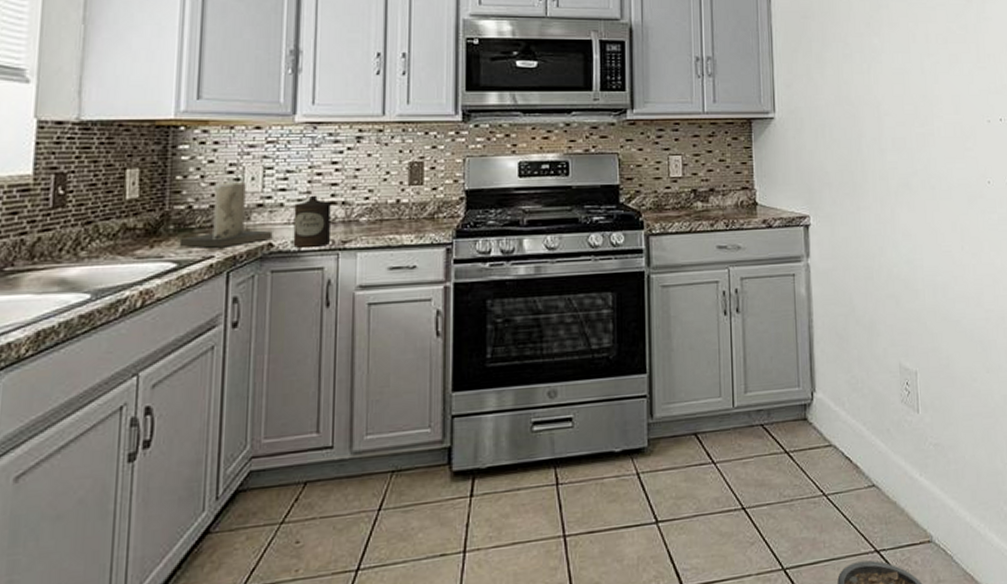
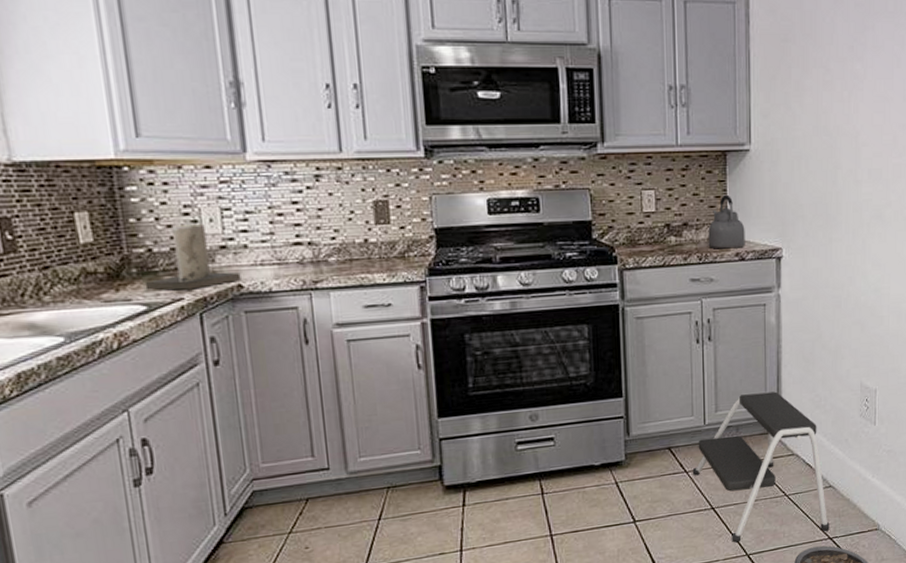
canister: present [293,195,331,248] -> none [258,236,302,288]
step stool: none [720,370,876,553] -> present [692,391,830,543]
kettle: none [734,161,772,216] -> present [708,194,745,249]

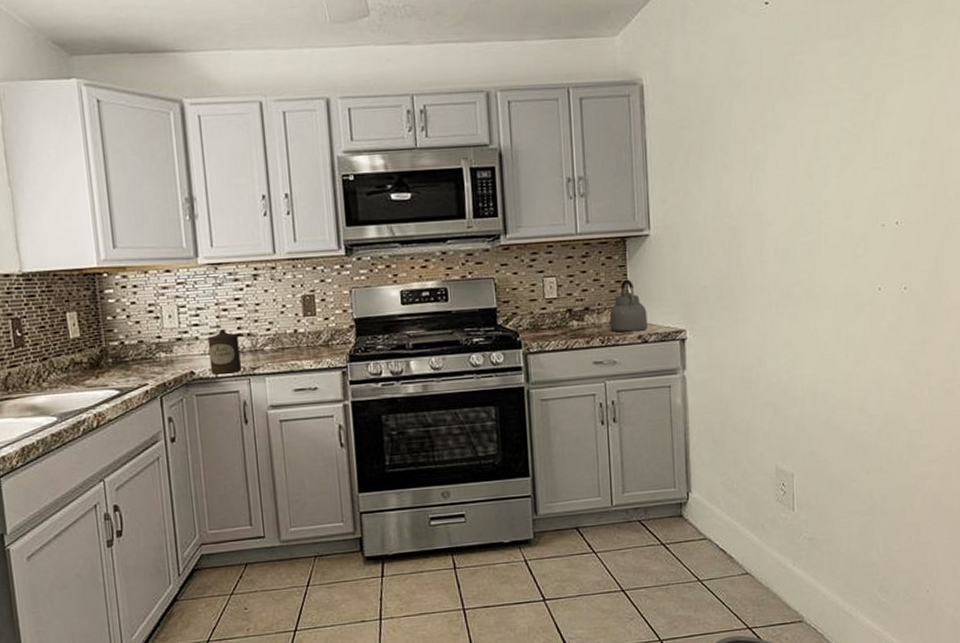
paper towel roll: present [144,224,241,291] -> none [118,320,193,378]
canister: none [258,236,302,288] -> present [207,328,242,375]
step stool: present [692,391,830,543] -> none [600,473,748,627]

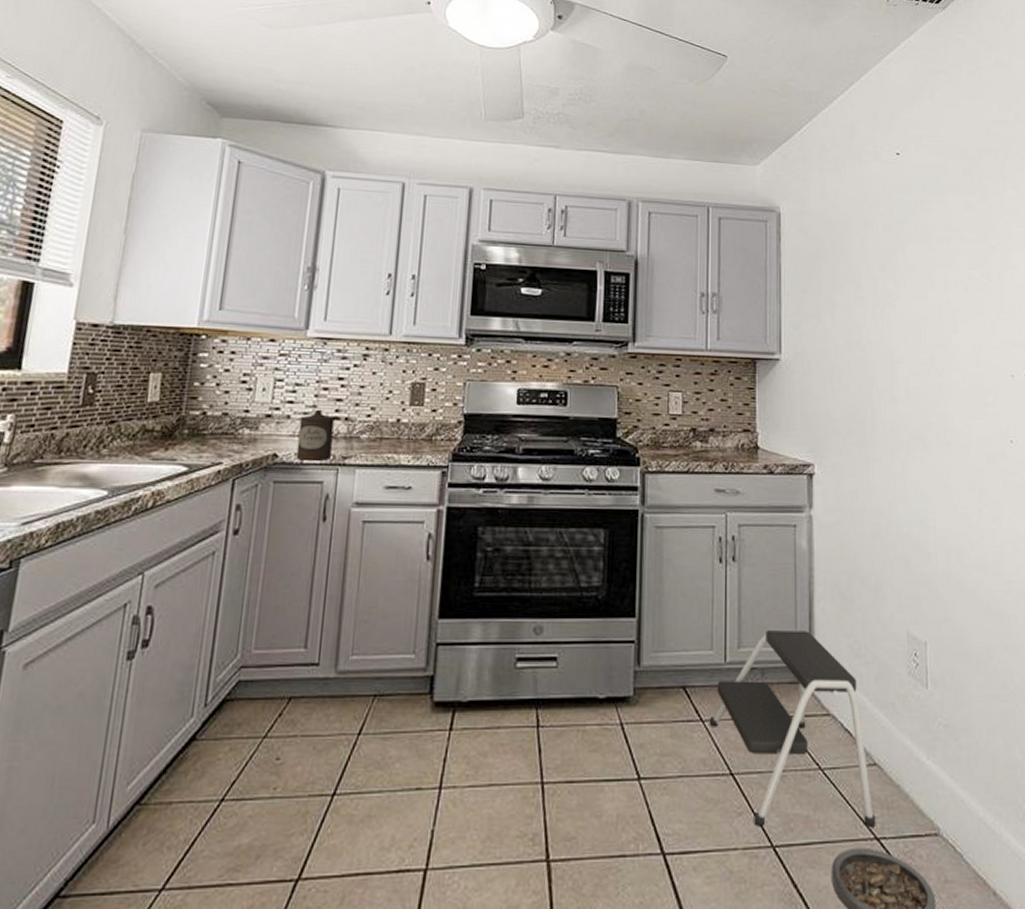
step stool: none [600,473,748,627] -> present [709,629,876,827]
kettle: present [609,279,648,333] -> none [735,402,774,460]

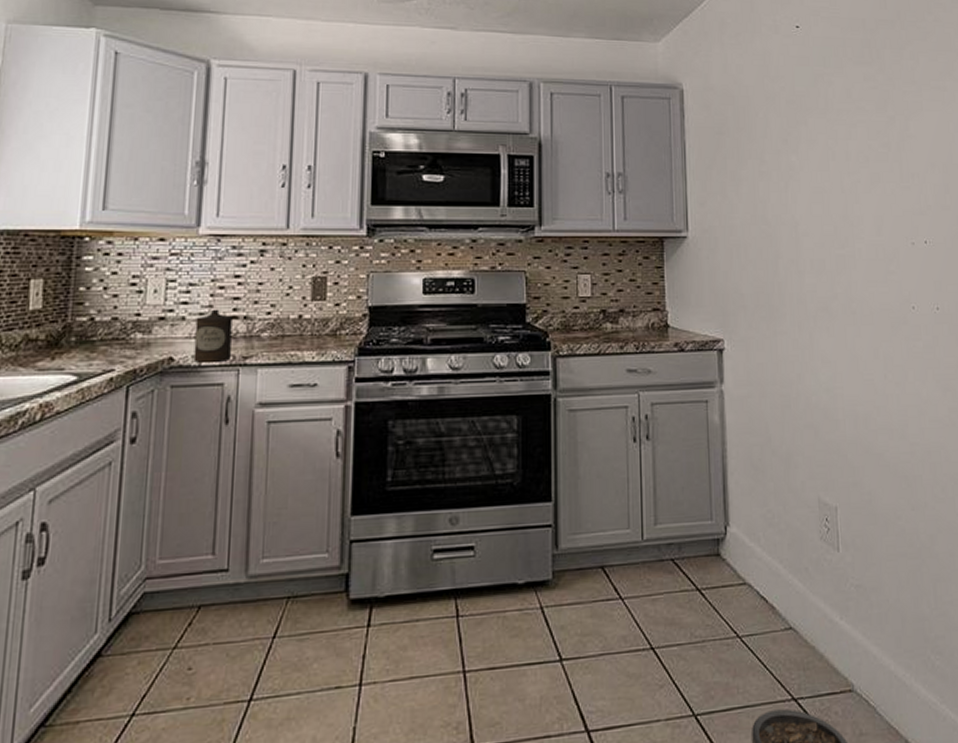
step stool: present [709,629,876,827] -> none [628,502,793,697]

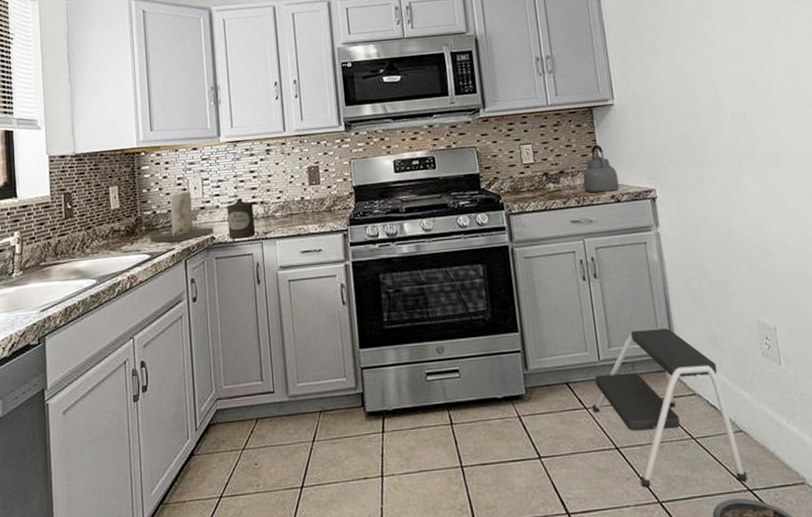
paper towel roll: none [80,295,174,361] -> present [150,191,214,243]
step stool: none [628,502,793,697] -> present [591,328,748,488]
kettle: none [645,281,685,338] -> present [582,144,620,193]

